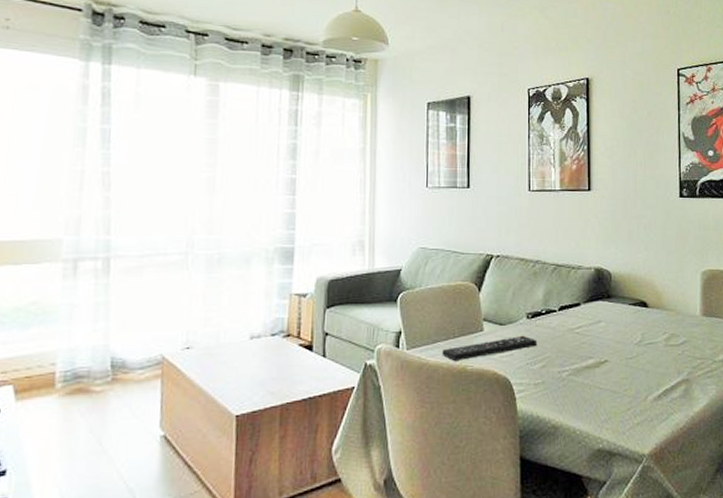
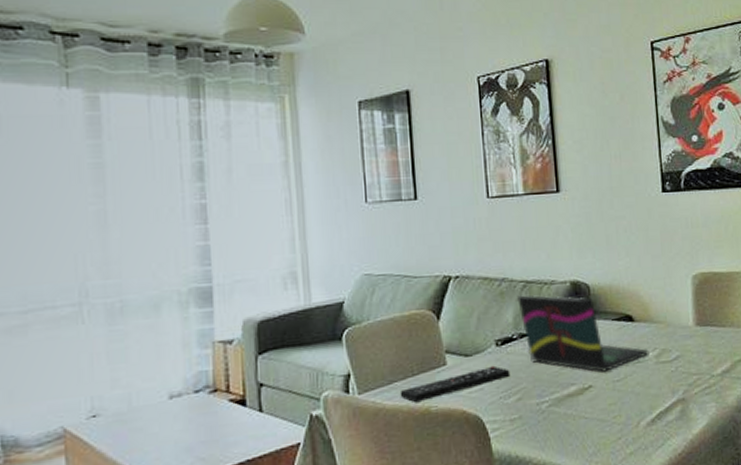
laptop: none [535,275,660,349] -> present [504,294,649,372]

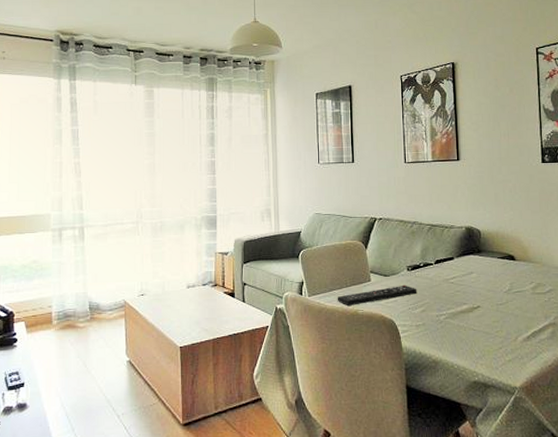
laptop: present [504,294,649,372] -> none [414,234,527,297]

